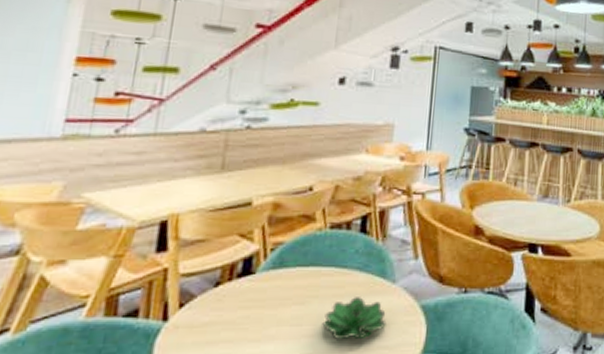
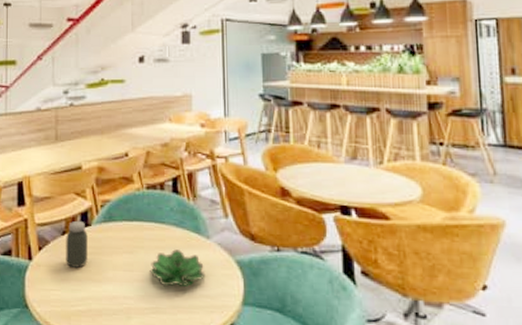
jar: none [215,268,250,326] -> present [66,220,88,268]

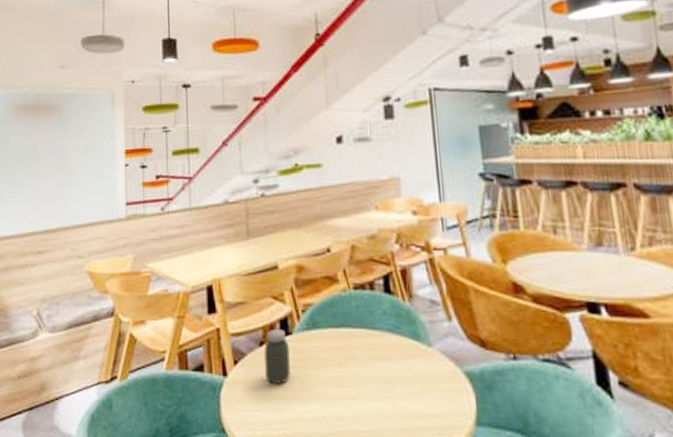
succulent plant: present [150,249,206,288] -> none [363,360,430,405]

